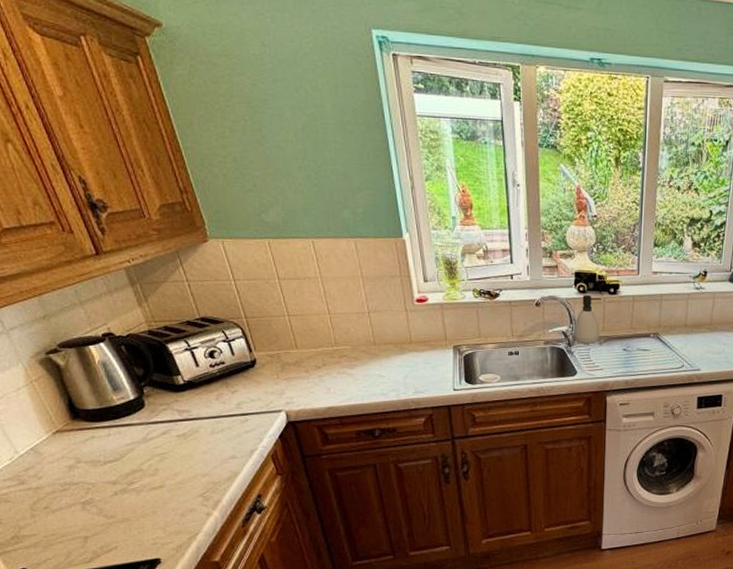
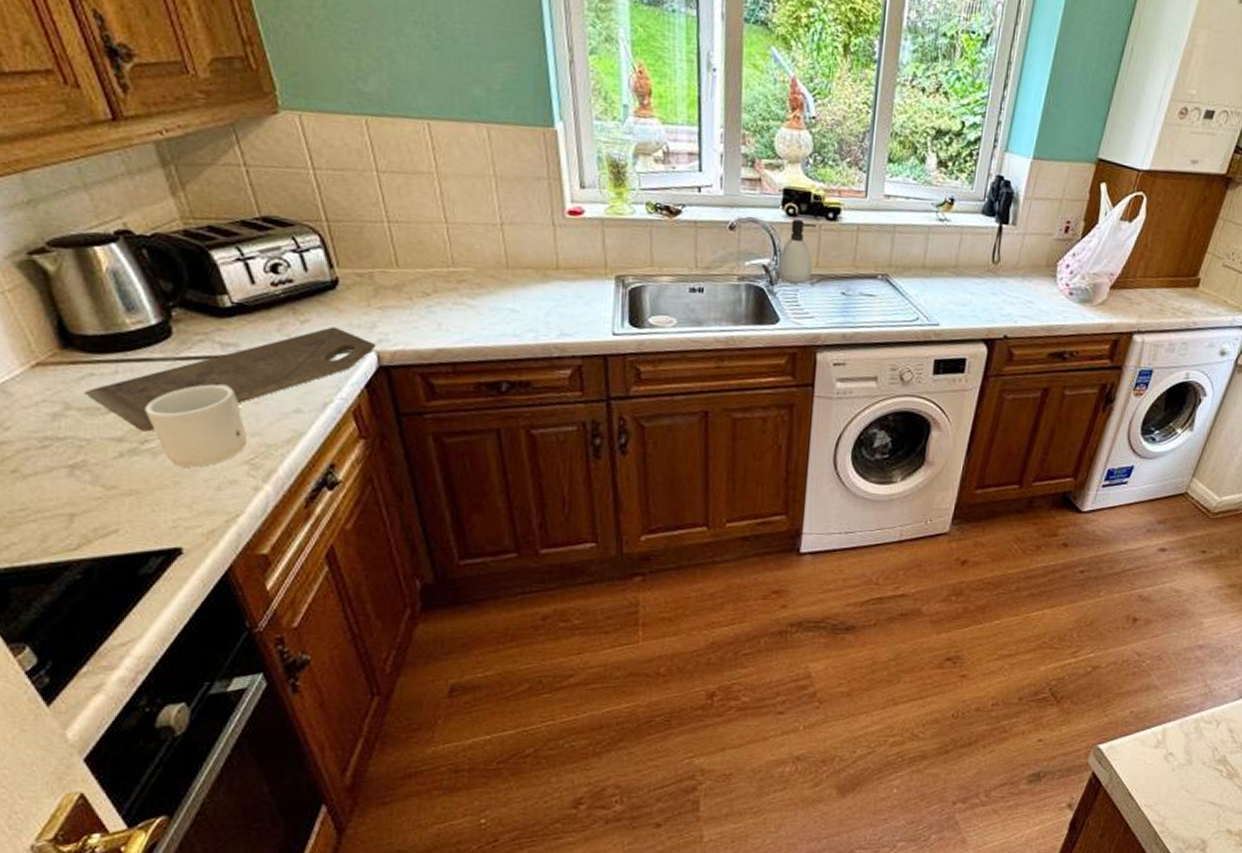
cutting board: none [89,394,285,476] -> present [85,326,377,432]
mug: none [130,439,199,501] -> present [145,383,246,467]

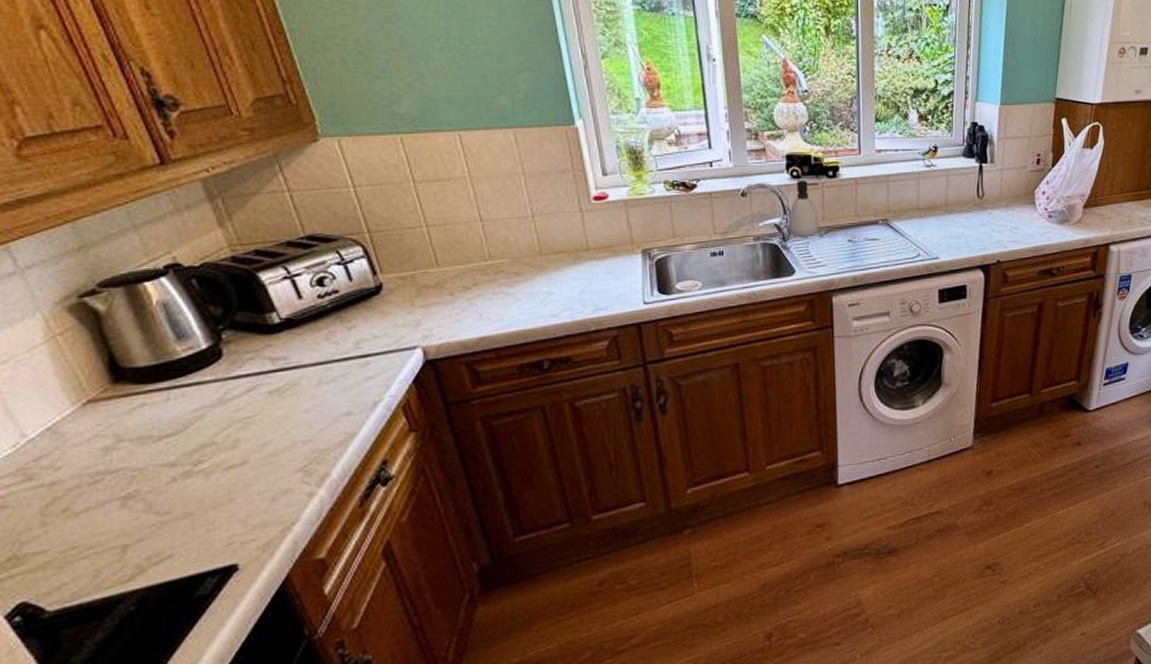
cutting board: present [85,326,377,432] -> none [137,329,422,454]
mug: present [145,383,246,467] -> none [197,396,299,483]

